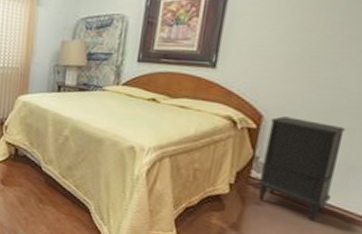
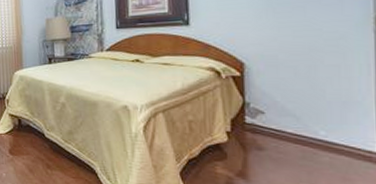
nightstand: present [256,116,345,222] -> none [253,61,334,162]

